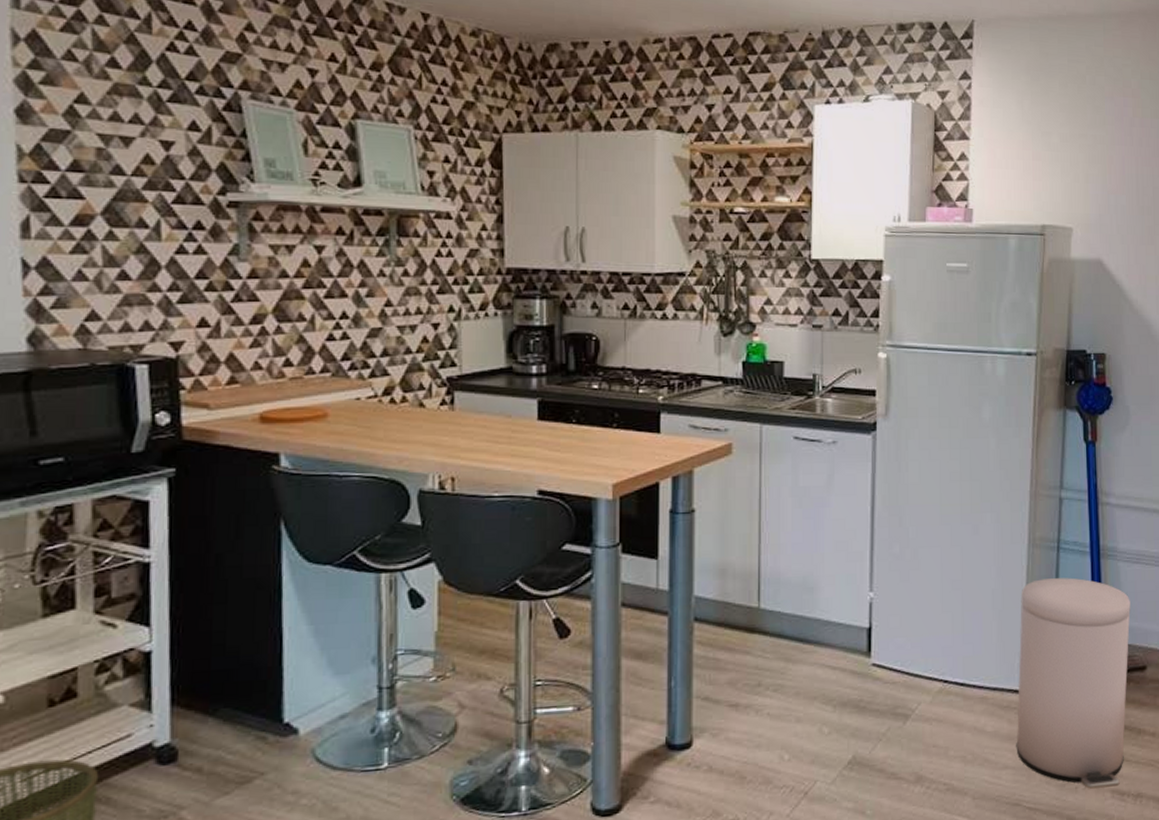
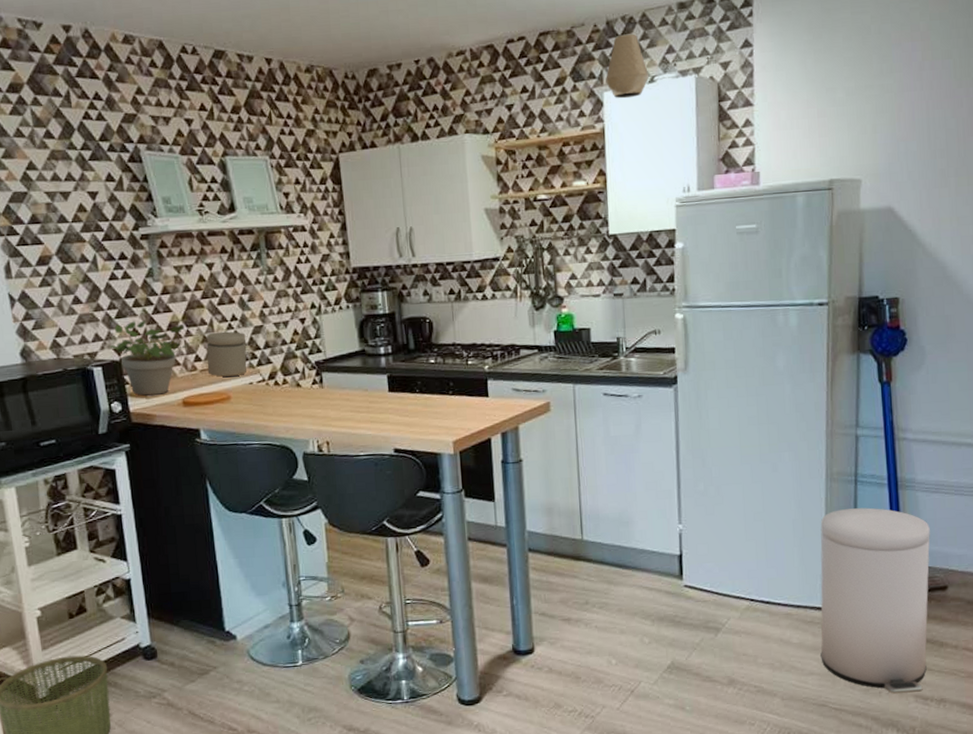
potted plant: none [163,308,286,406] -> present [109,320,194,396]
jar: none [300,331,358,389] -> present [206,331,247,378]
vase: none [818,47,863,115] -> present [606,34,649,99]

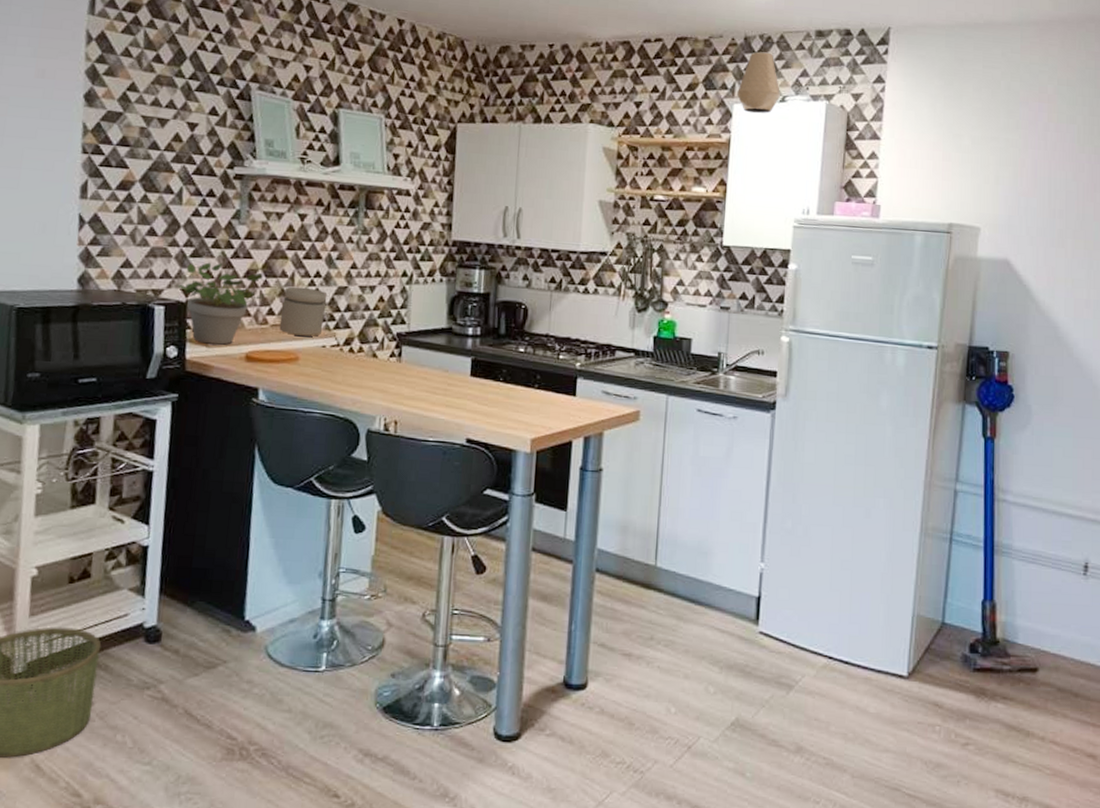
pedal bin: present [820,507,930,694] -> none [898,568,1024,786]

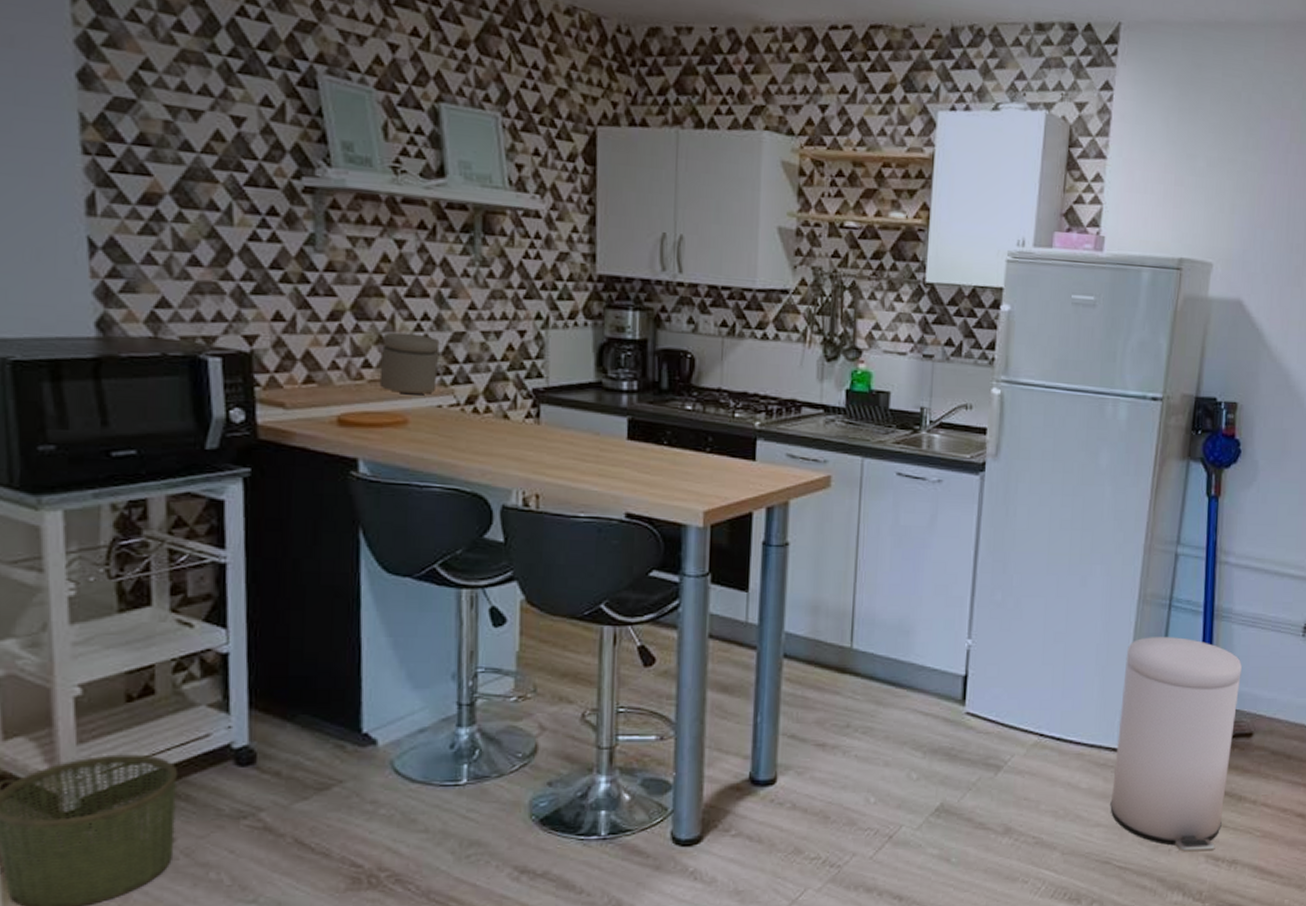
potted plant: present [177,262,270,345] -> none [237,301,364,406]
vase: present [737,52,780,114] -> none [942,47,993,124]
pedal bin: none [898,568,1024,786] -> present [1110,637,1242,852]

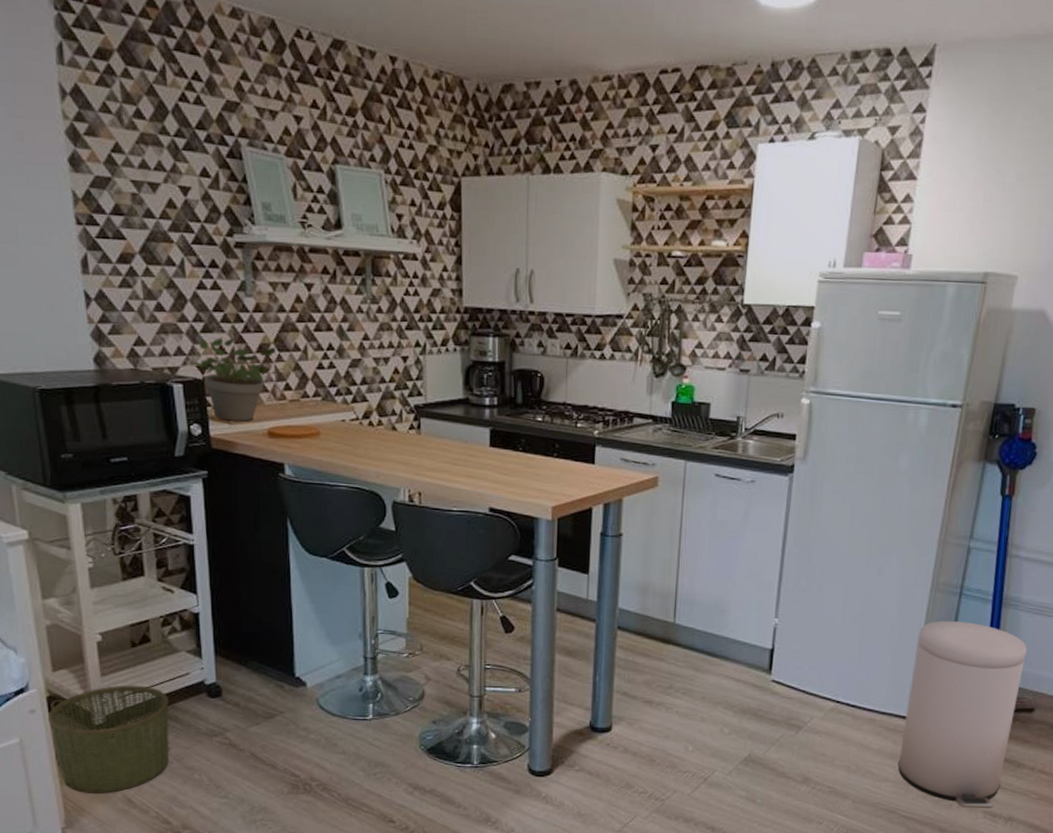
potted plant: none [237,301,364,406] -> present [192,337,285,422]
jar: present [379,332,440,395] -> none [297,360,342,412]

